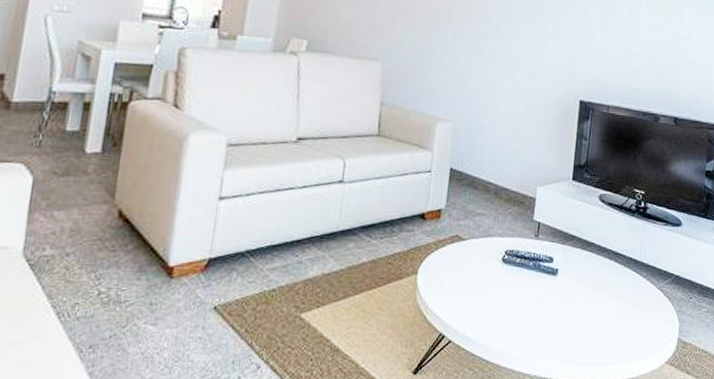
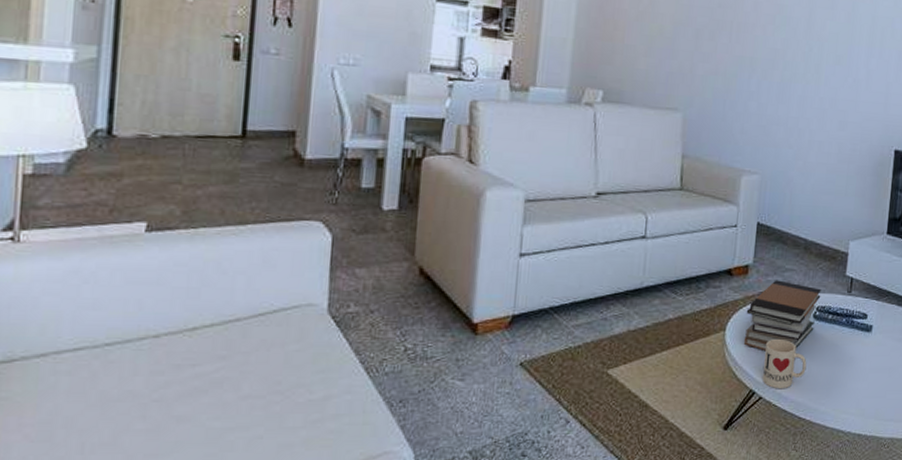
book stack: none [434,224,510,294] -> present [743,280,822,350]
mug: none [452,282,495,333] -> present [762,338,807,389]

